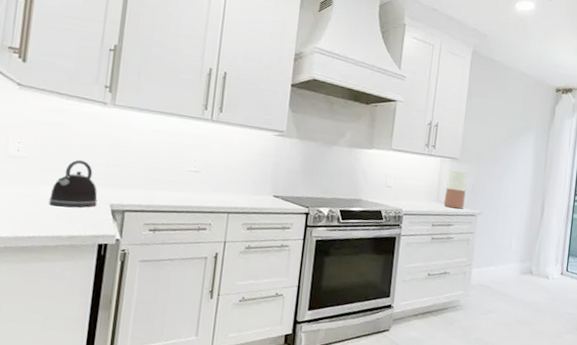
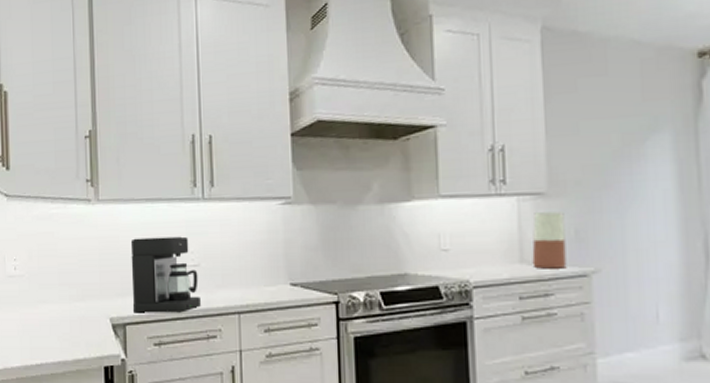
kettle: present [49,159,98,208] -> none [50,270,97,327]
coffee maker: none [133,141,198,208] -> present [130,236,201,313]

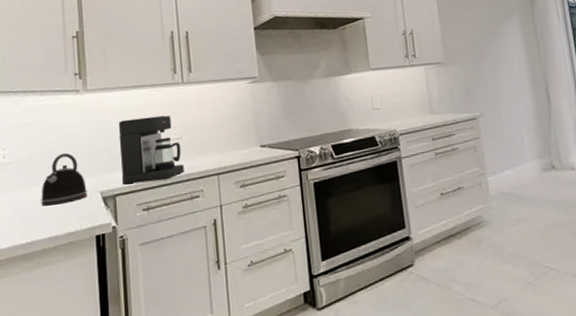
kettle: none [50,270,97,327] -> present [41,152,87,206]
vase: present [532,211,567,269] -> none [437,75,462,117]

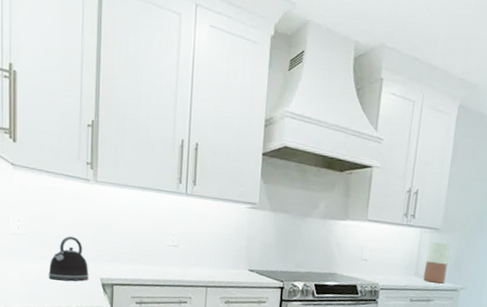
coffee maker: present [118,115,184,185] -> none [120,217,177,282]
vase: none [437,75,462,117] -> present [423,242,450,284]

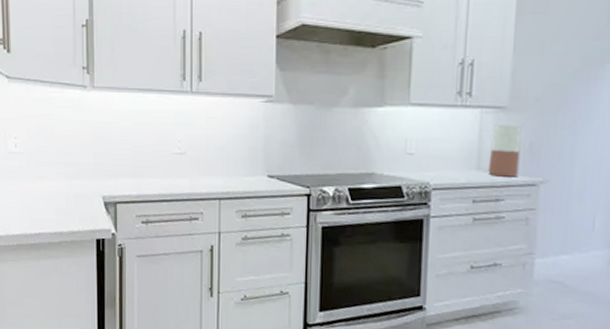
kettle: present [48,236,89,281] -> none [48,150,90,202]

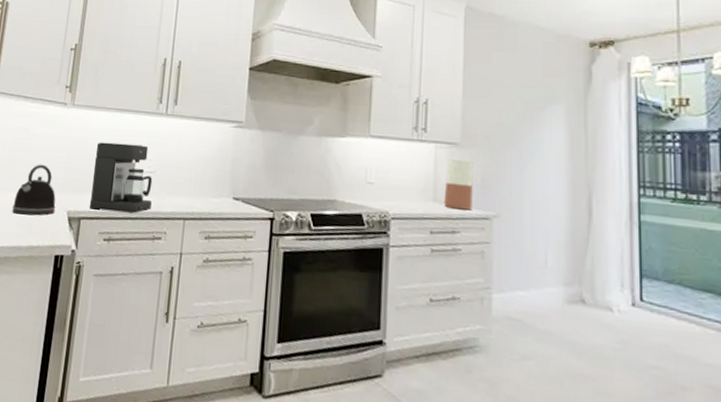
kettle: none [48,150,90,202] -> present [12,164,56,216]
coffee maker: none [123,125,185,196] -> present [89,142,153,214]

